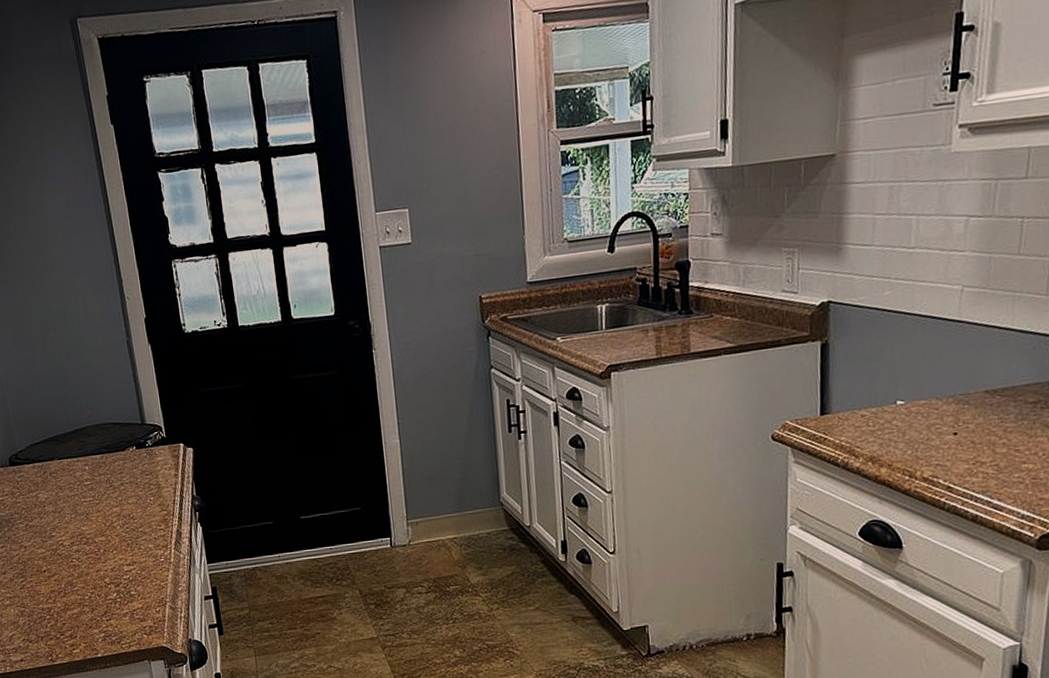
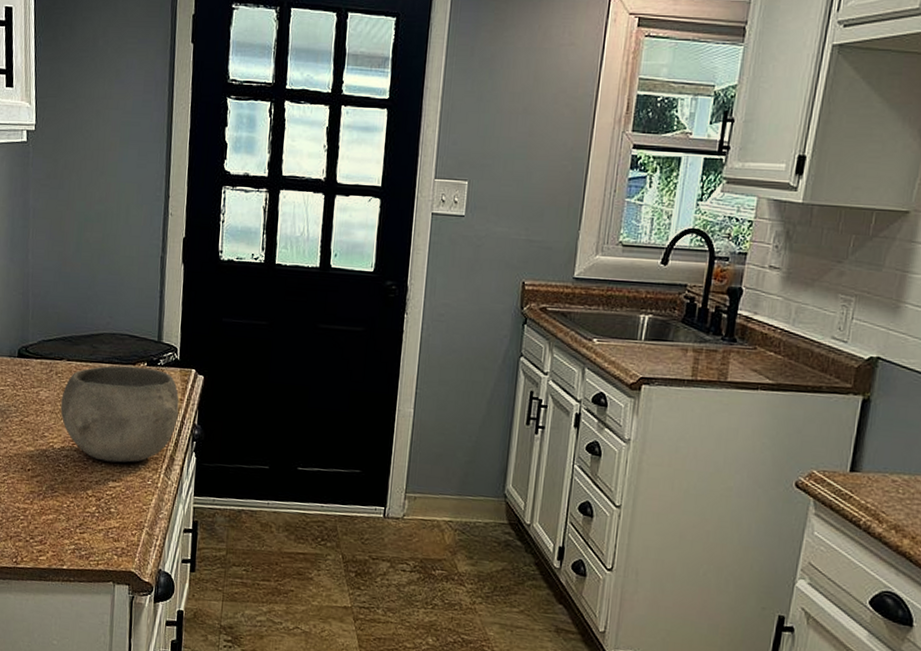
bowl: none [60,450,177,548] -> present [60,365,179,463]

